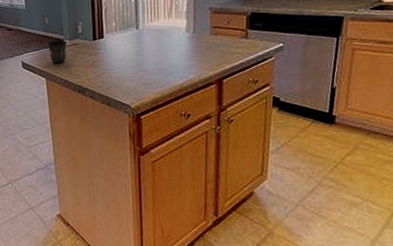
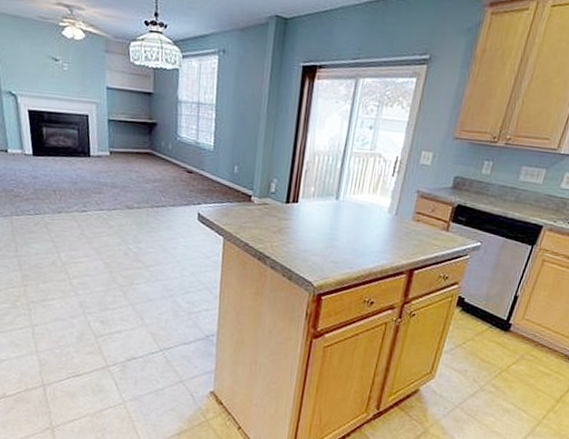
mug: present [48,40,67,63] -> none [232,194,255,223]

